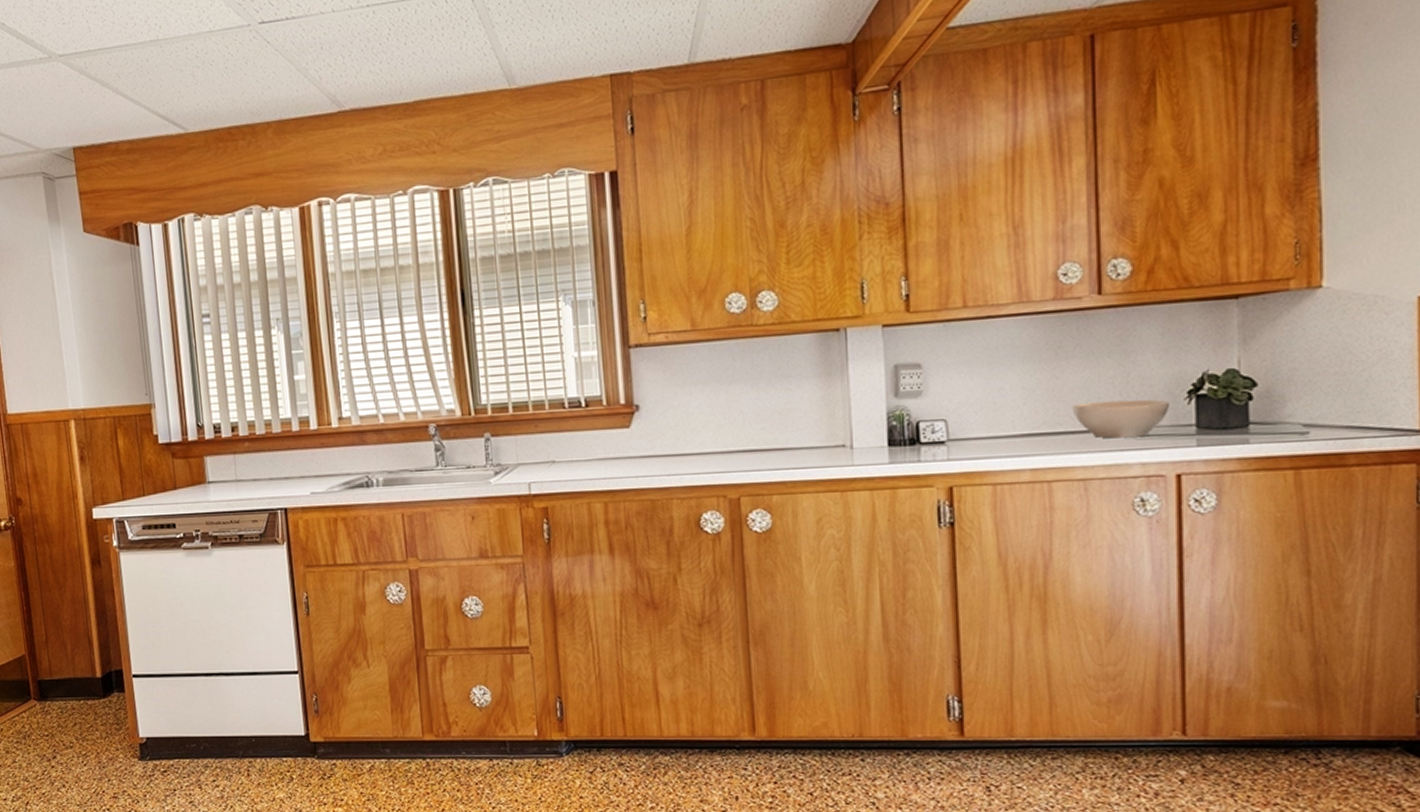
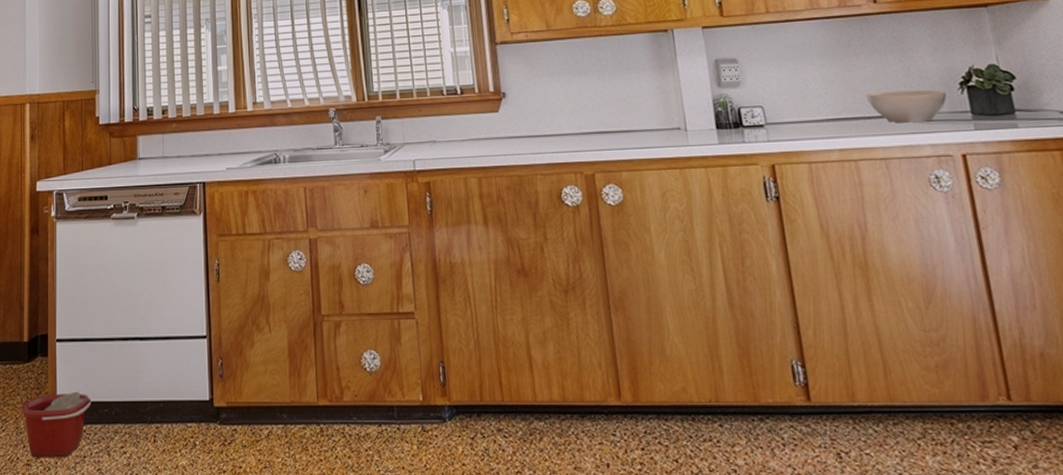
bucket: none [101,726,177,791] -> present [21,391,92,458]

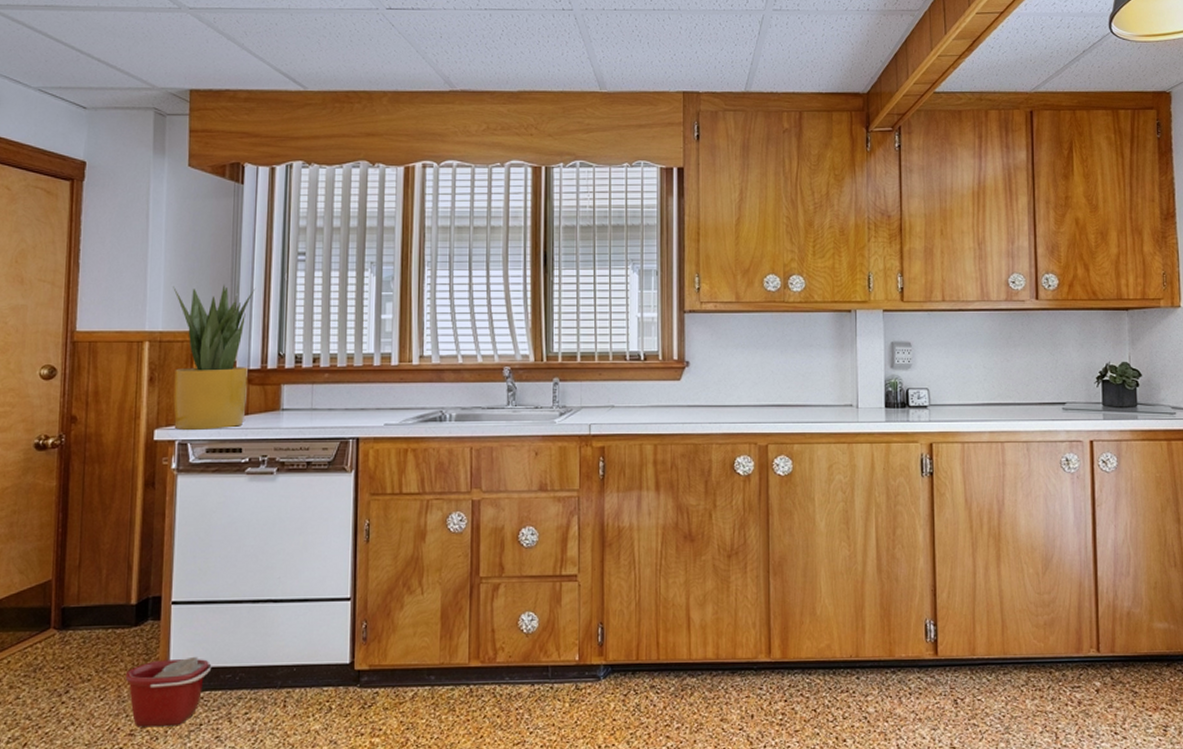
planter: none [46,45,111,182] -> present [173,281,255,431]
bowl: present [865,89,948,123] -> none [1018,381,1085,410]

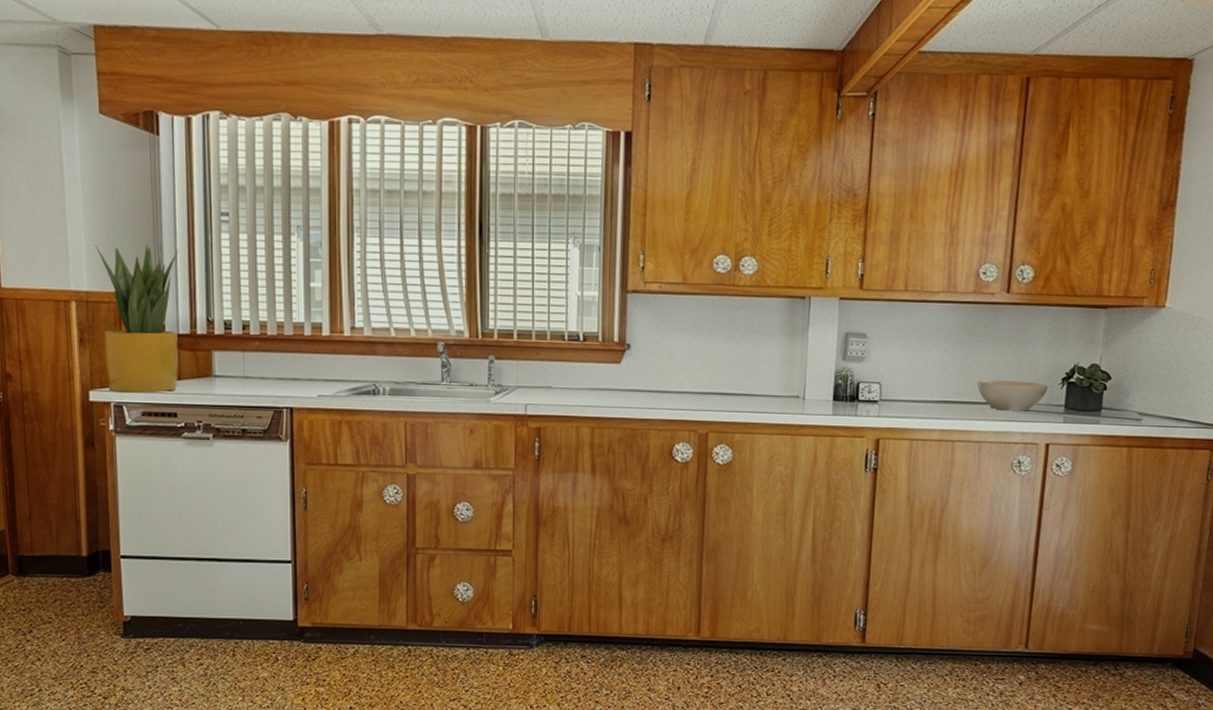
bucket: present [125,656,212,728] -> none [83,606,163,667]
bowl: none [1018,381,1085,410] -> present [976,379,1049,412]

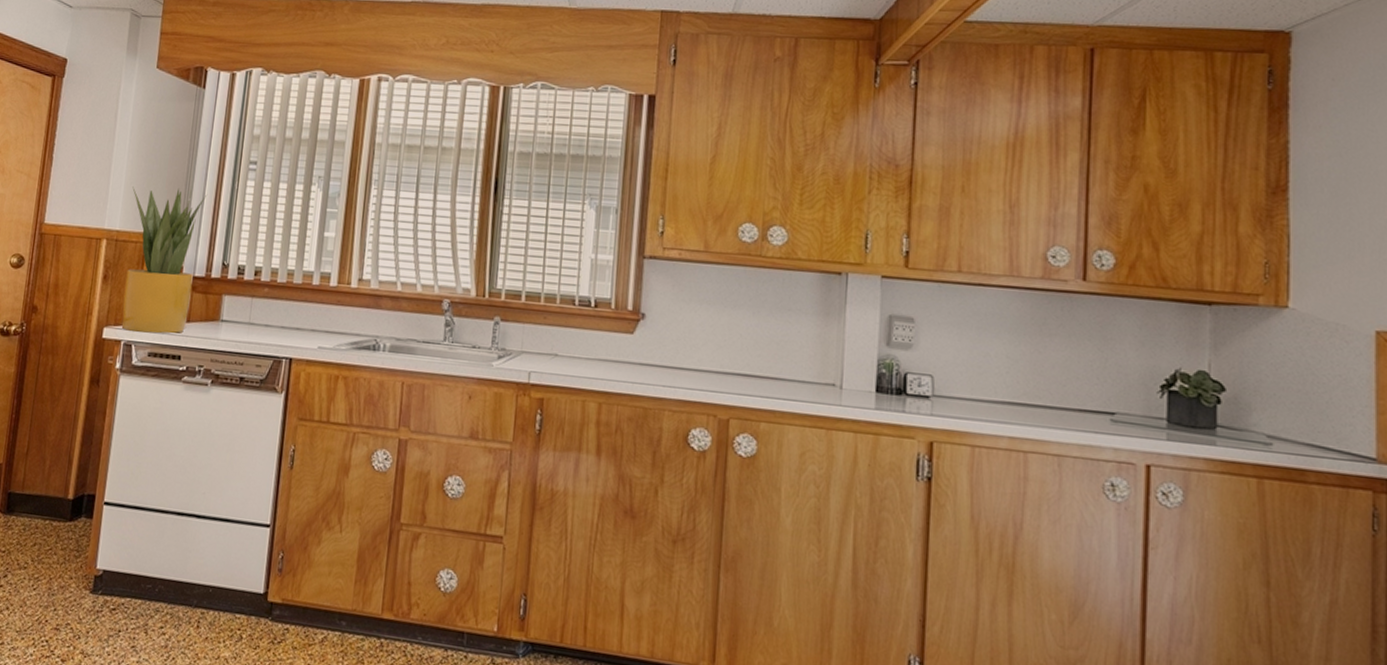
bowl: present [976,379,1049,412] -> none [1051,380,1144,423]

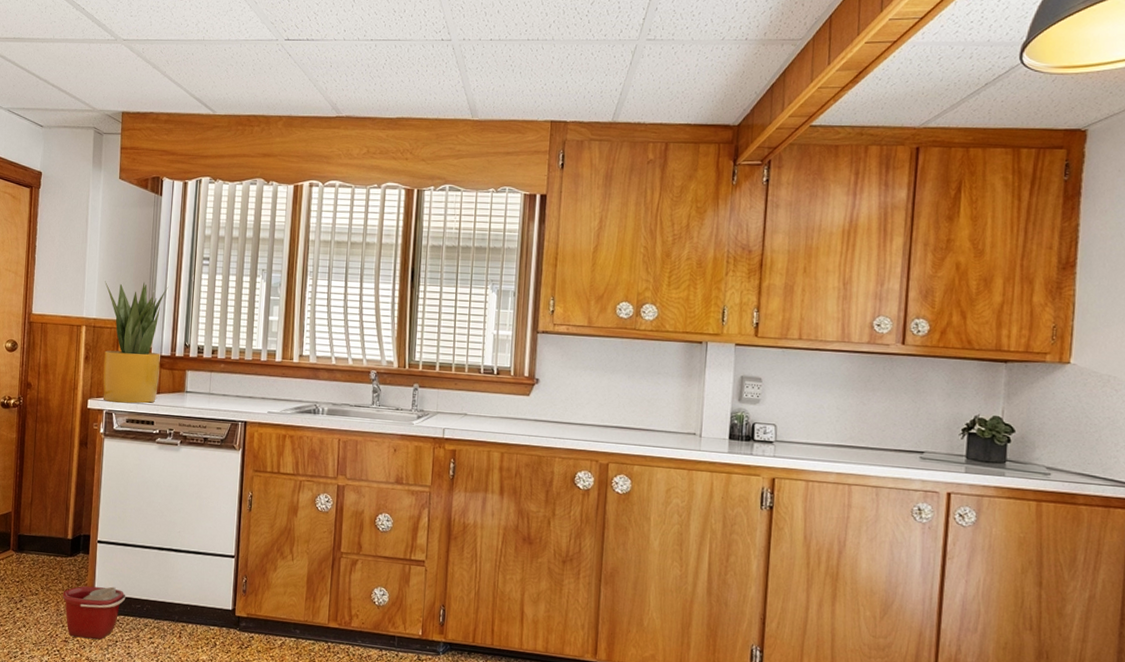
bucket: none [56,558,135,628] -> present [62,585,126,640]

